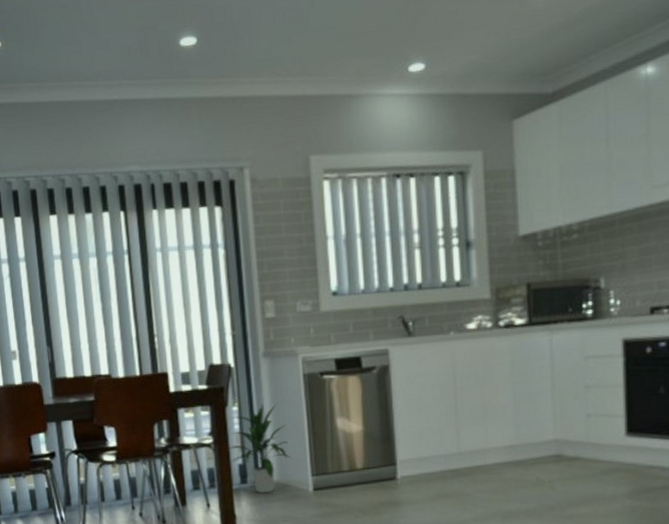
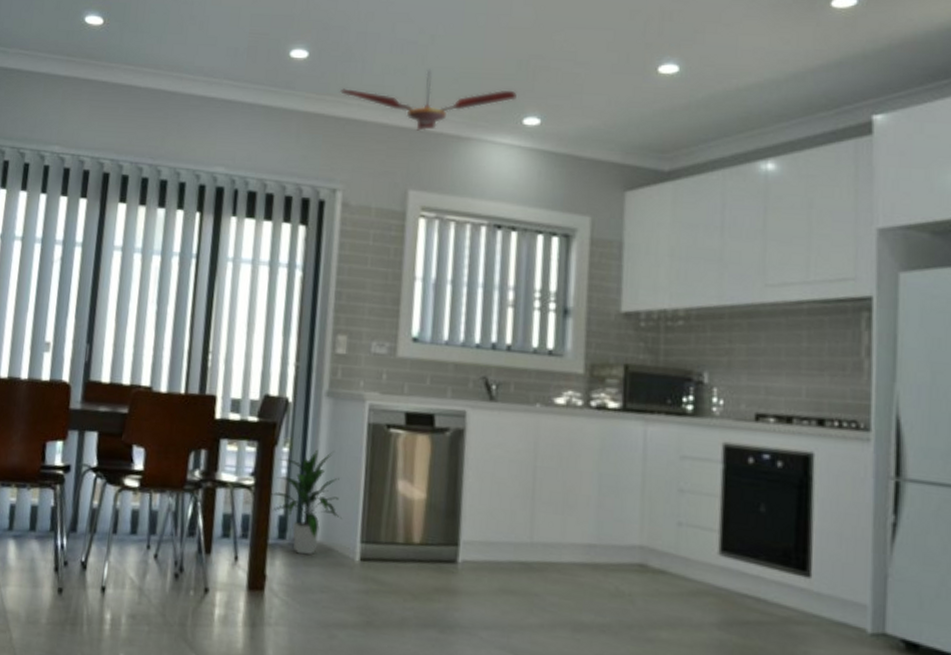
ceiling fan: none [232,33,400,97] -> present [340,69,517,131]

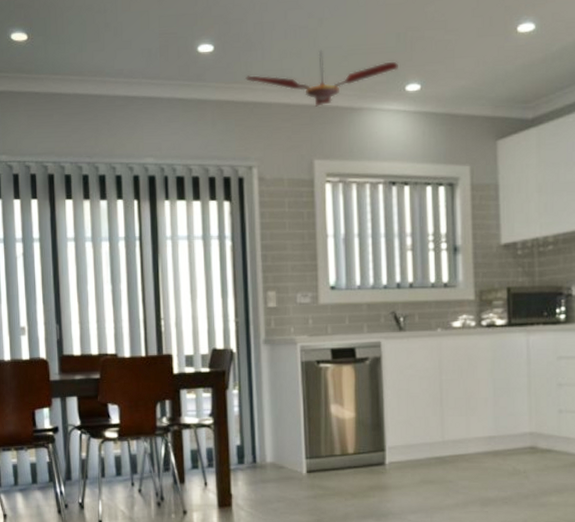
indoor plant: present [270,449,343,555] -> none [227,388,289,474]

